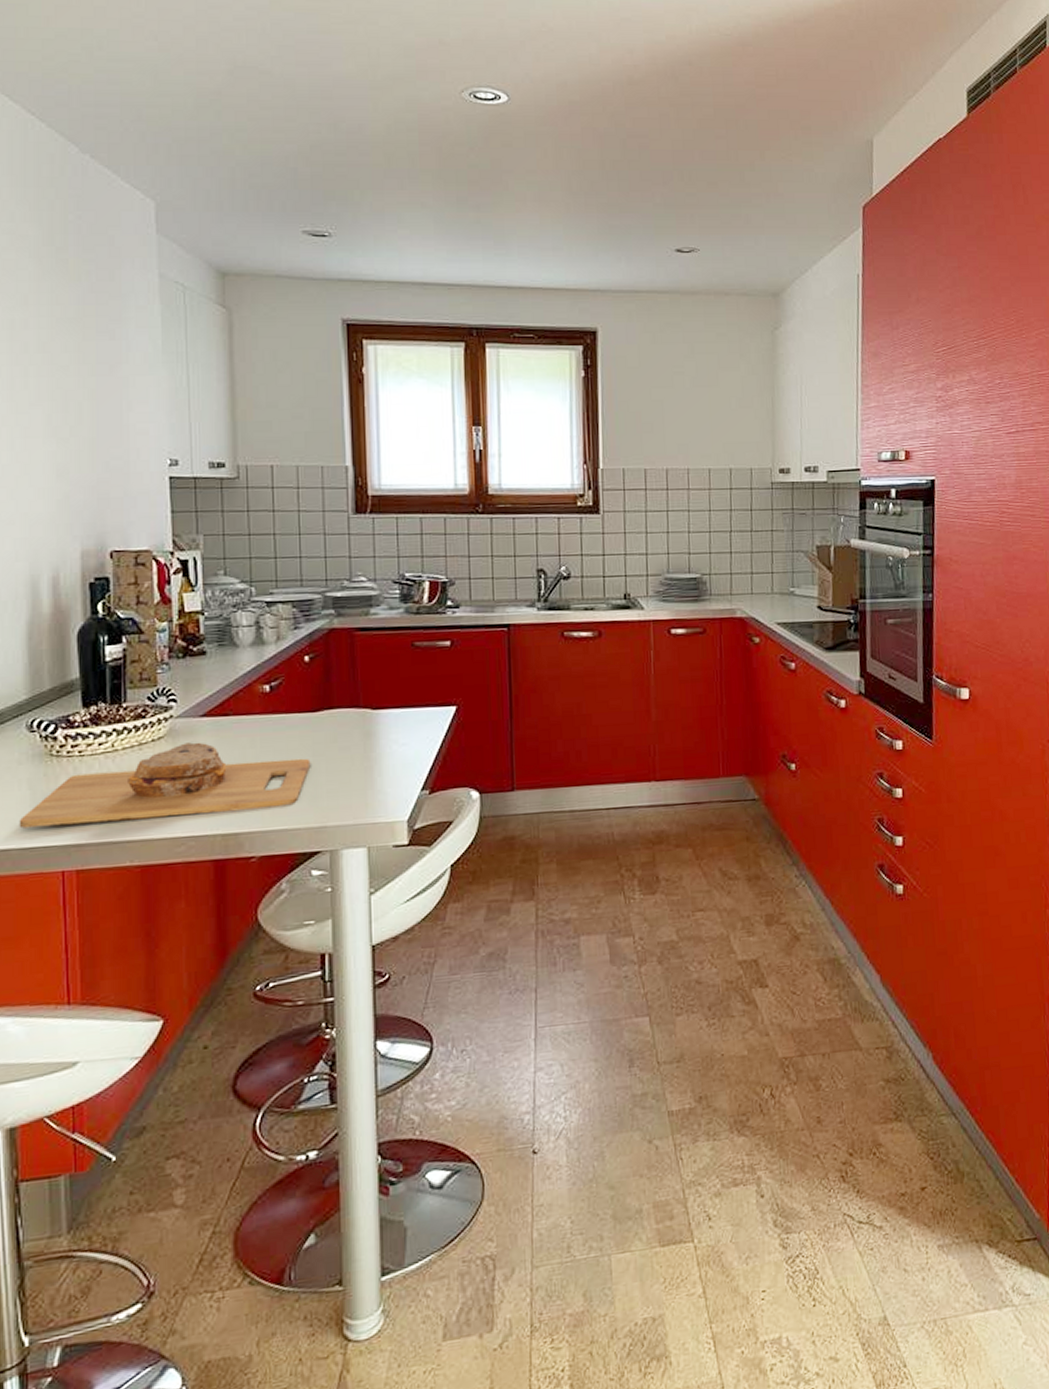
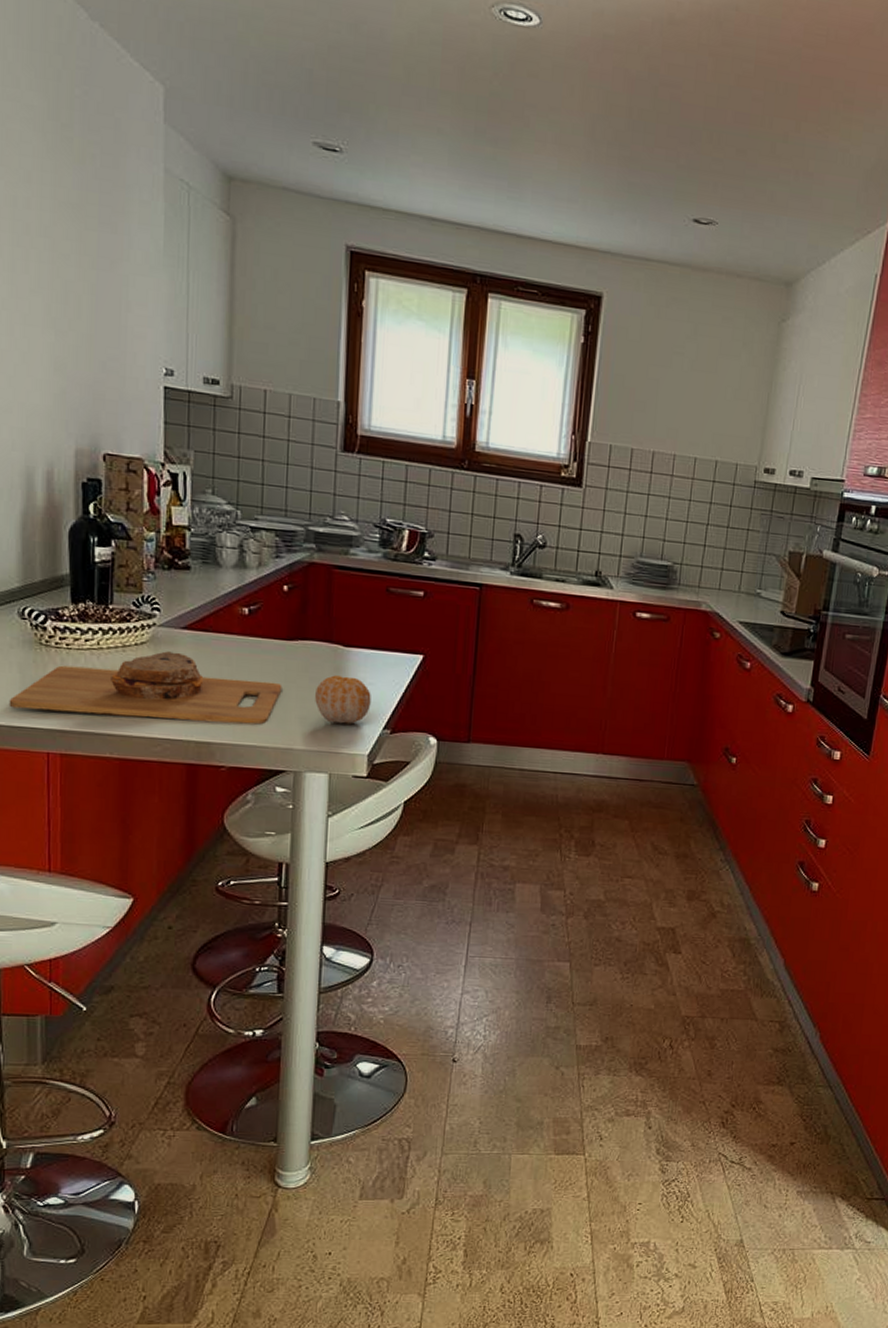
fruit: none [346,740,406,792] -> present [315,675,371,724]

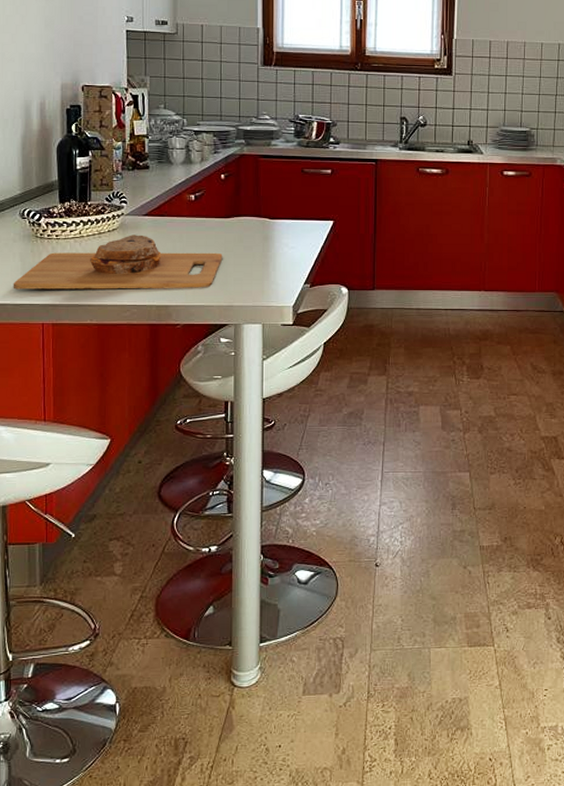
fruit: present [315,675,371,724] -> none [249,243,293,282]

